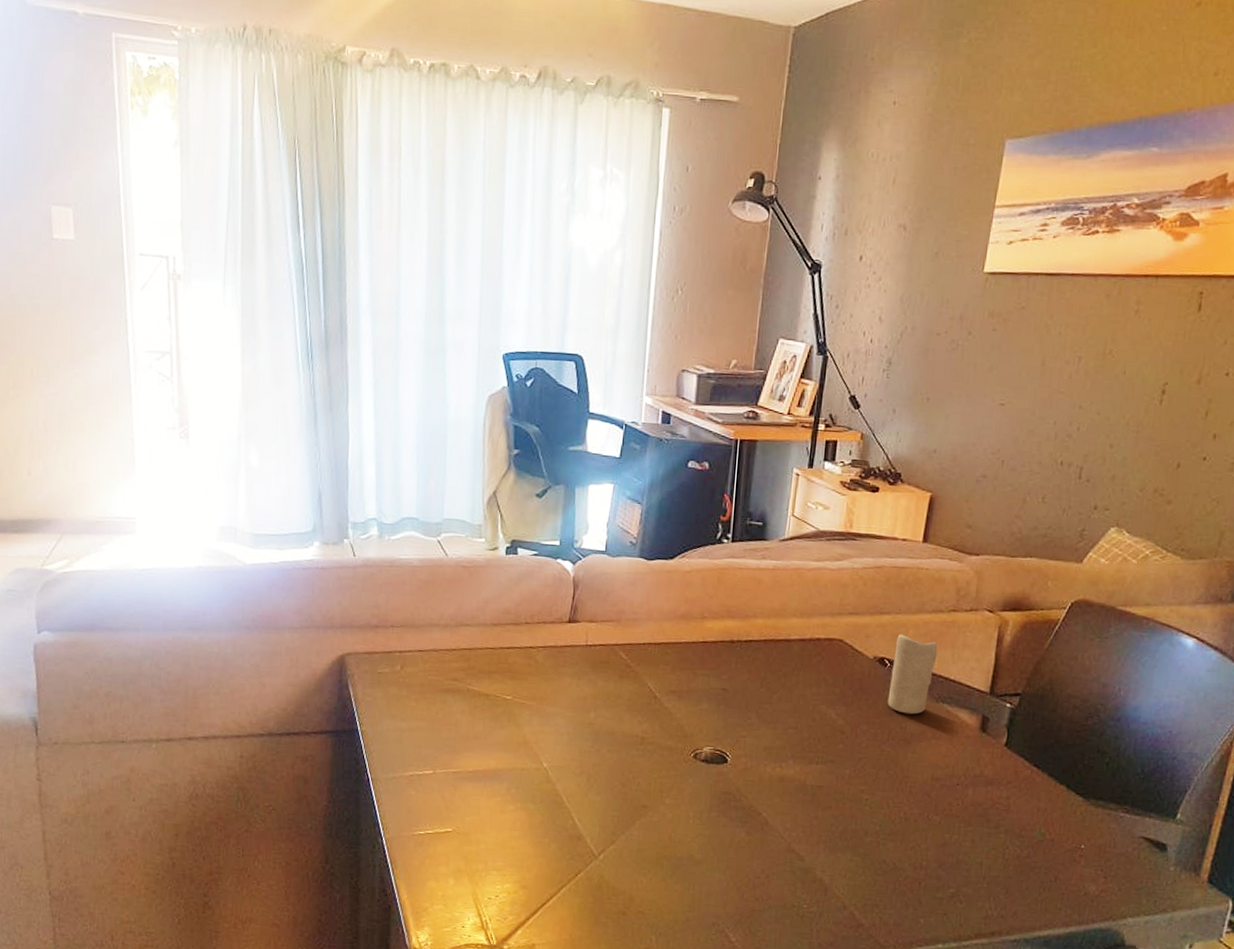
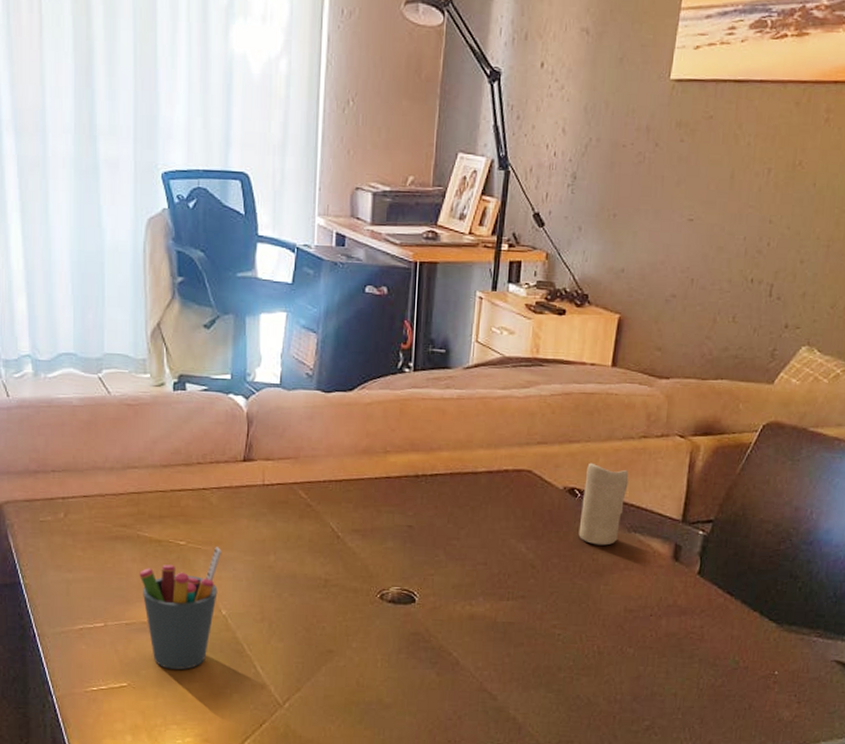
pen holder: none [467,702,545,818] -> present [139,547,221,670]

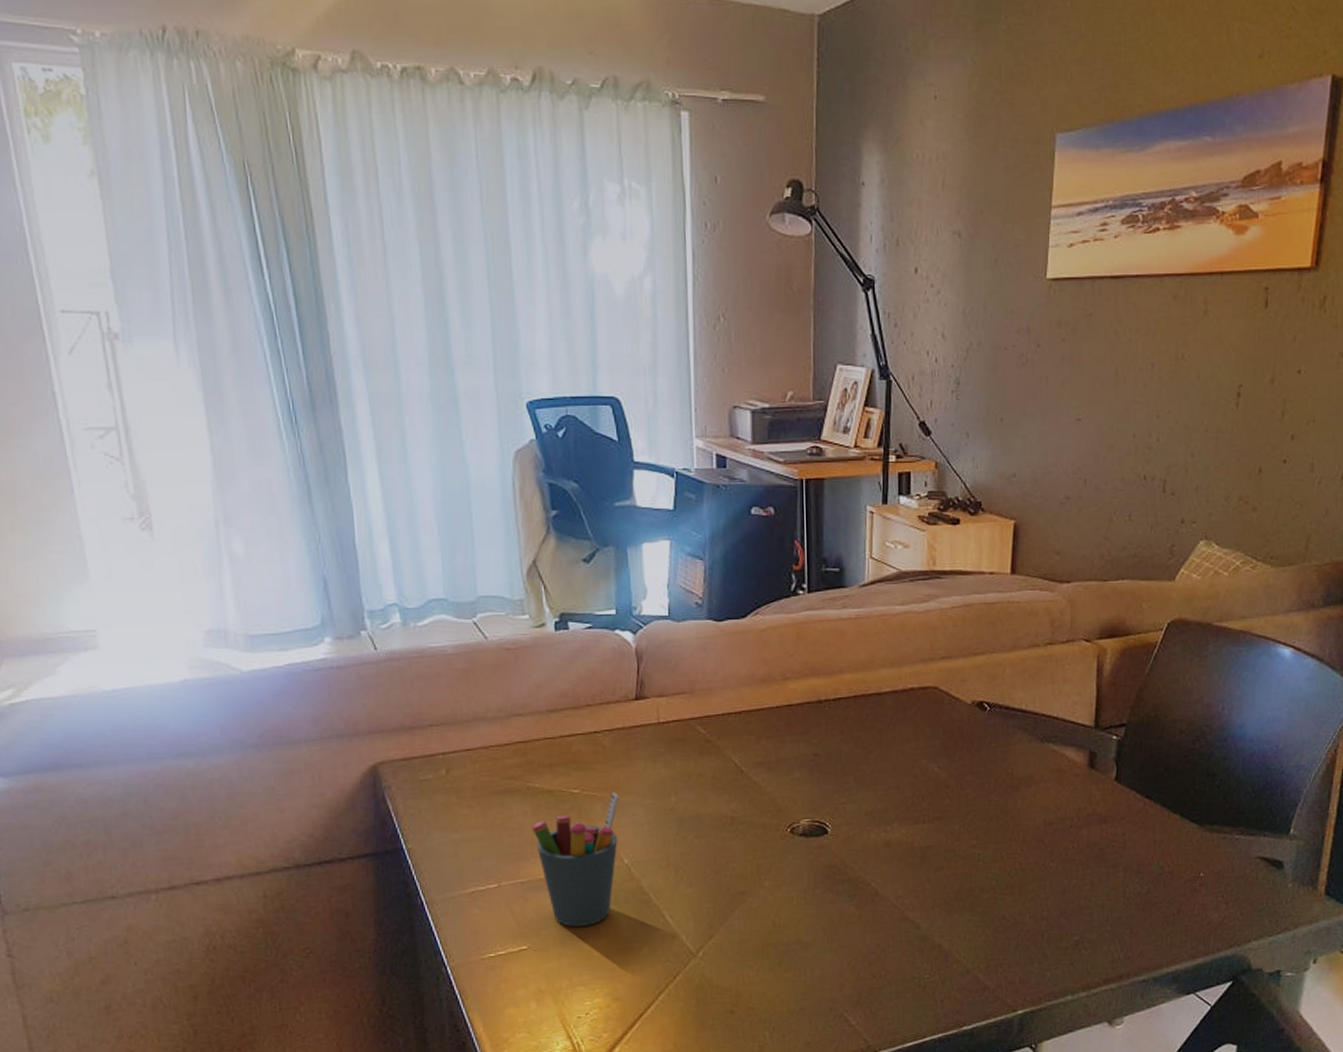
candle: present [578,462,629,546] -> none [991,674,1037,759]

